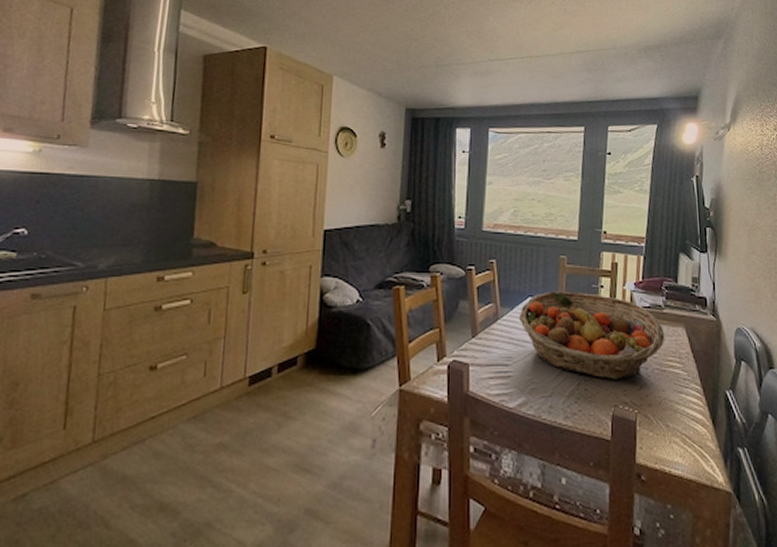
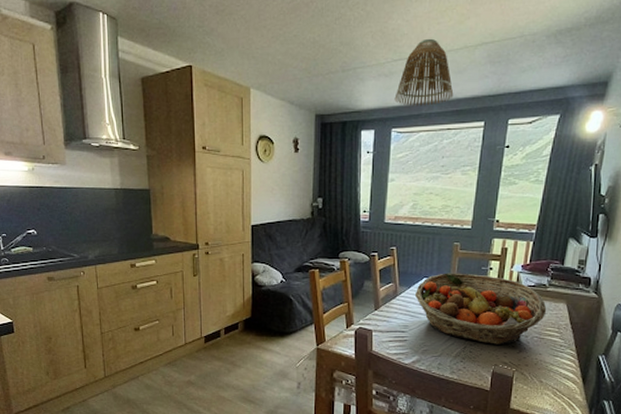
lamp shade: none [491,42,552,108] -> present [394,38,454,106]

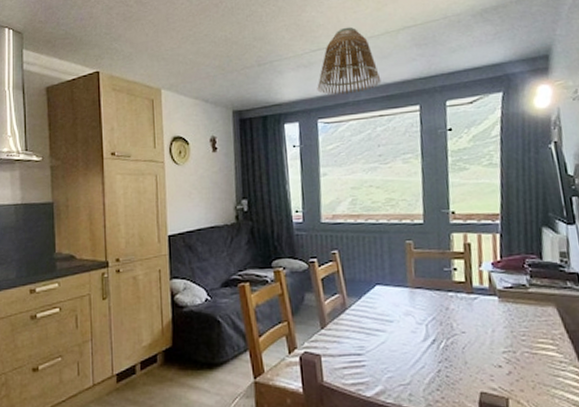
fruit basket: present [416,273,547,345] -> none [368,276,533,365]

